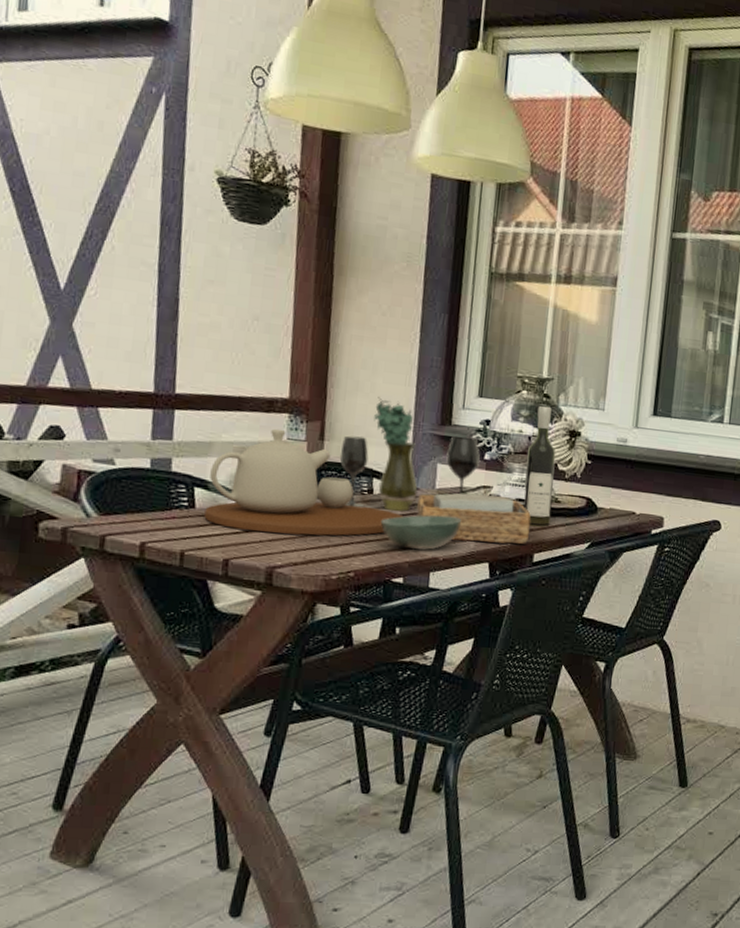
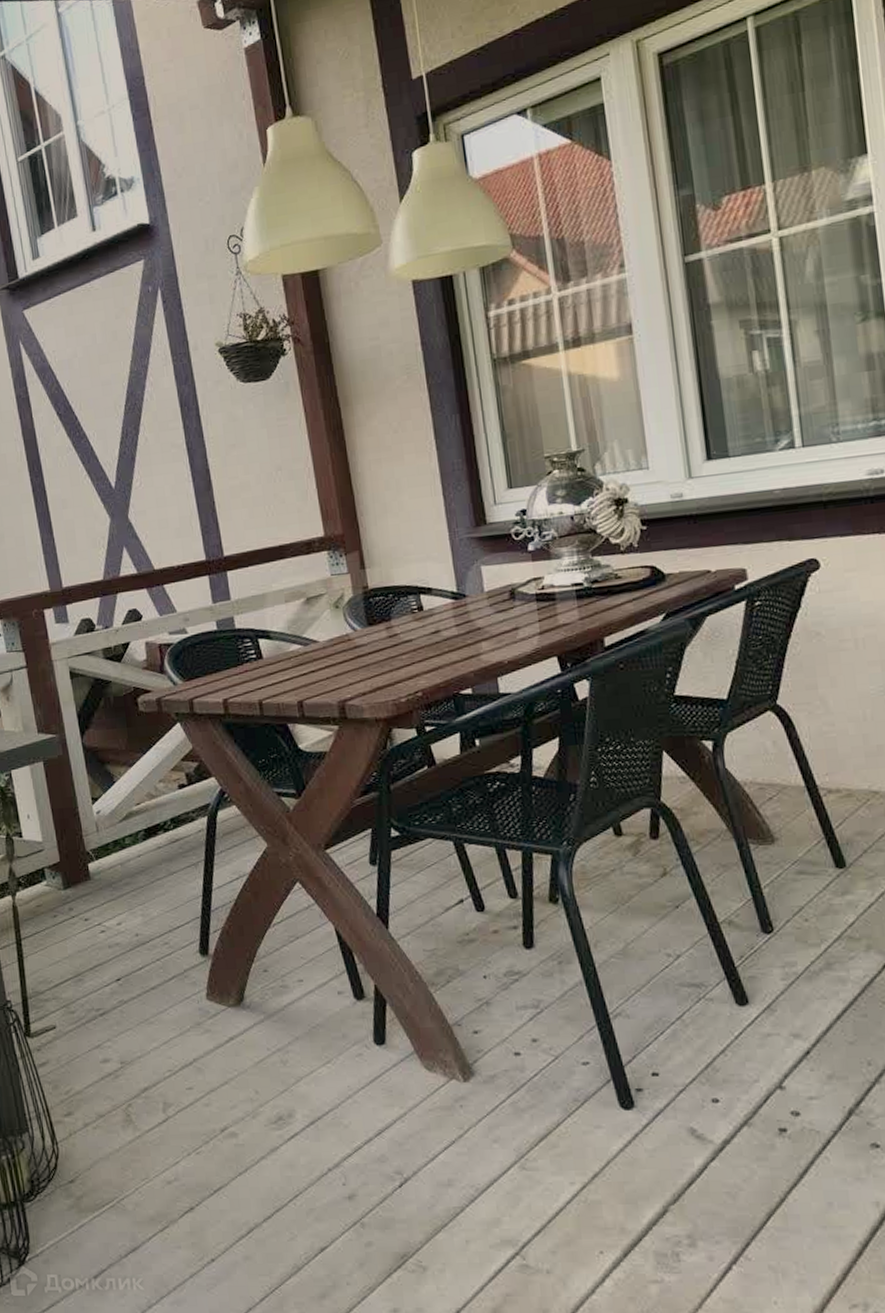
tea set: present [204,428,404,536] -> none [269,567,459,671]
wine glass: present [339,435,369,507] -> none [382,556,418,627]
vase: present [374,397,418,512] -> none [407,513,468,624]
soup bowl: present [381,515,462,550] -> none [437,616,519,658]
napkin holder: present [416,493,531,545] -> none [469,584,596,642]
wineglass: present [446,436,480,494] -> none [488,531,524,592]
bottle: present [523,405,556,528] -> none [573,479,615,611]

